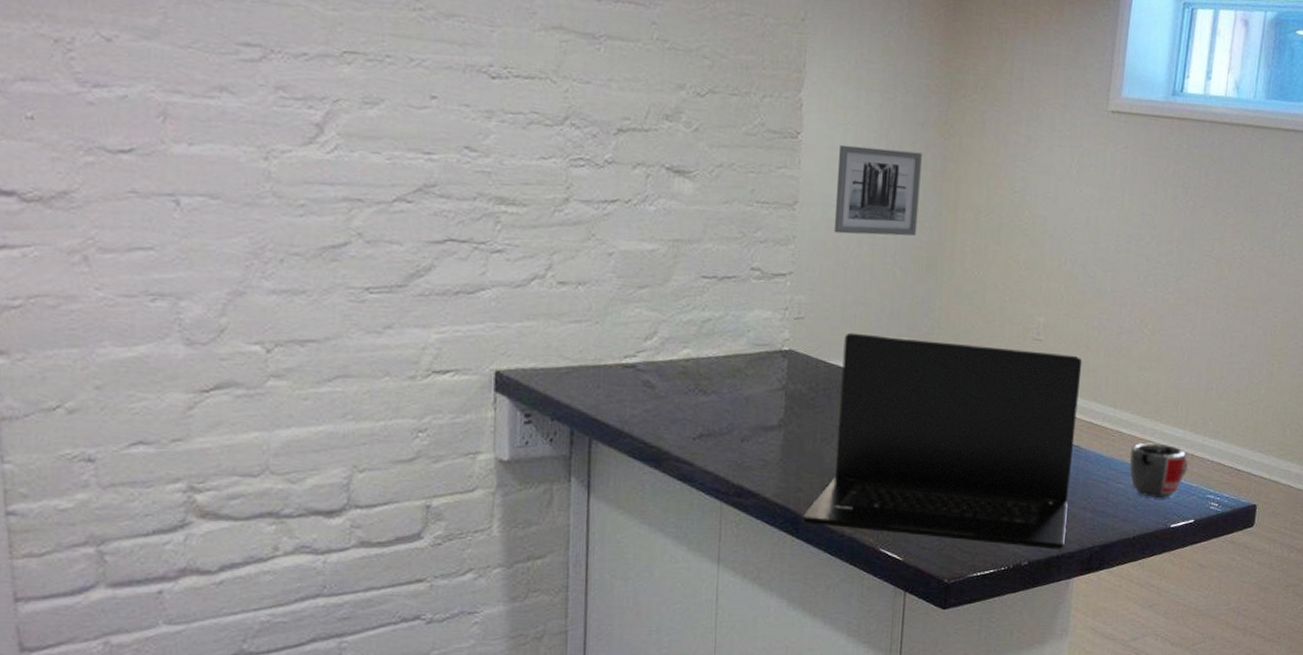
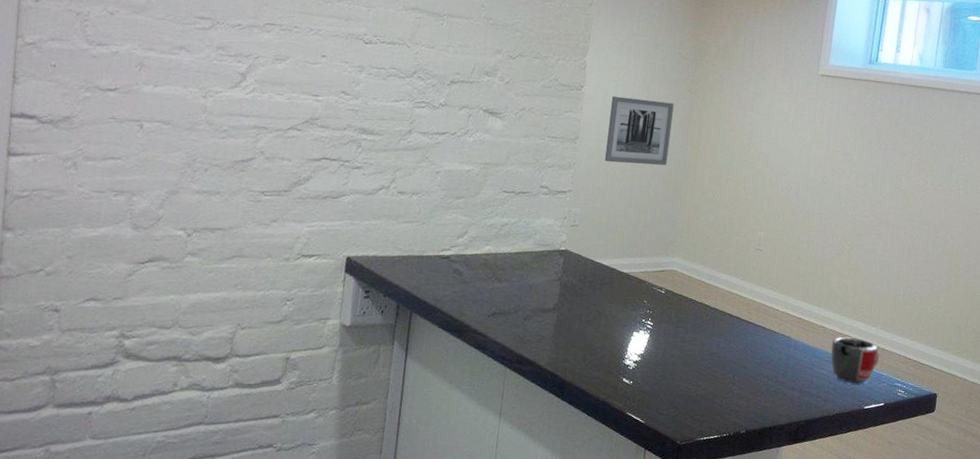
laptop: present [802,332,1083,550] -> none [567,238,794,422]

